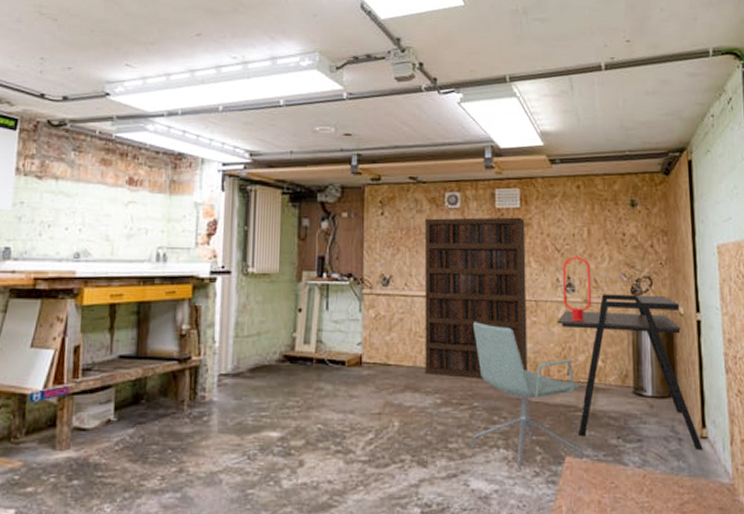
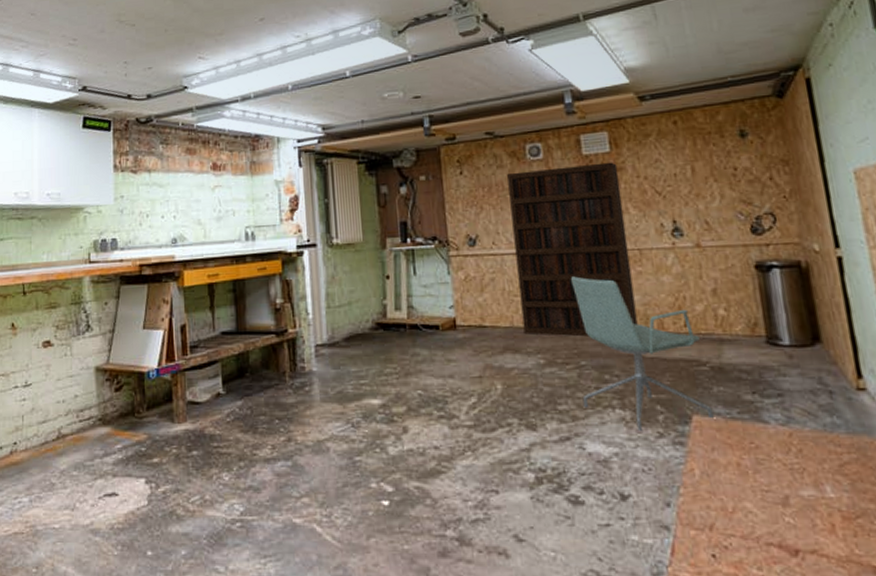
desk: present [557,294,703,451] -> none [665,232,862,405]
table lamp: present [562,256,592,320] -> none [665,198,705,267]

